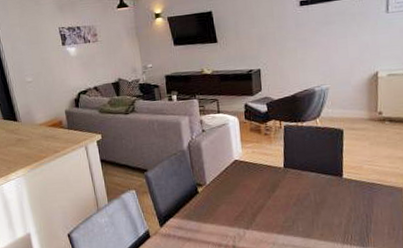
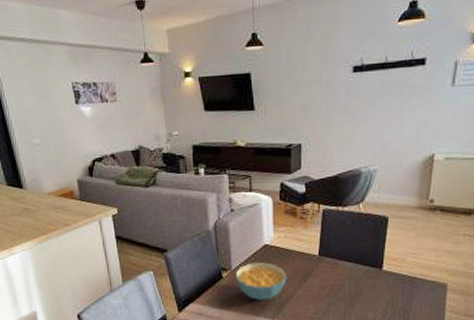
cereal bowl: none [209,176,257,212] -> present [235,262,286,300]

